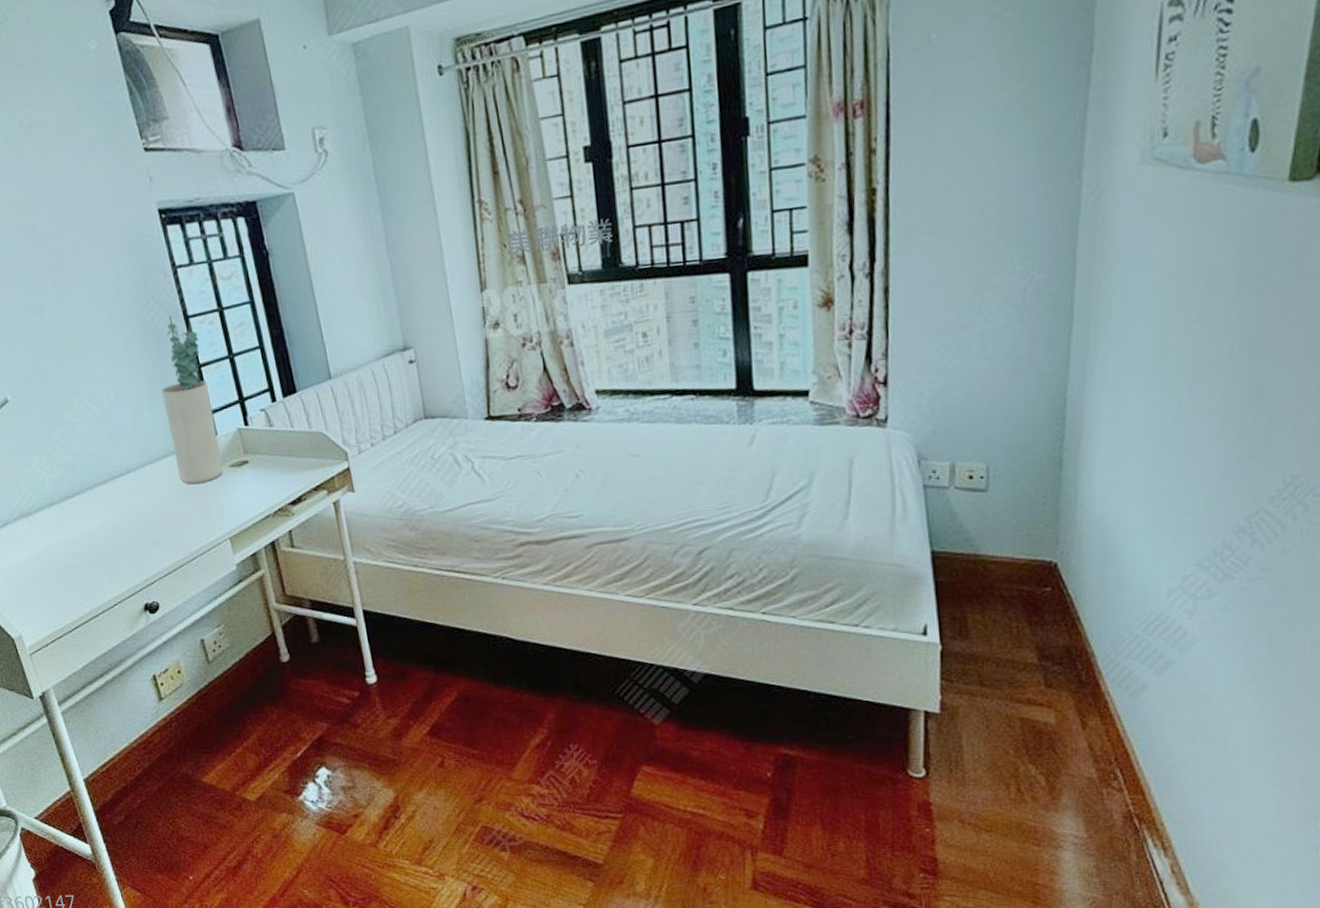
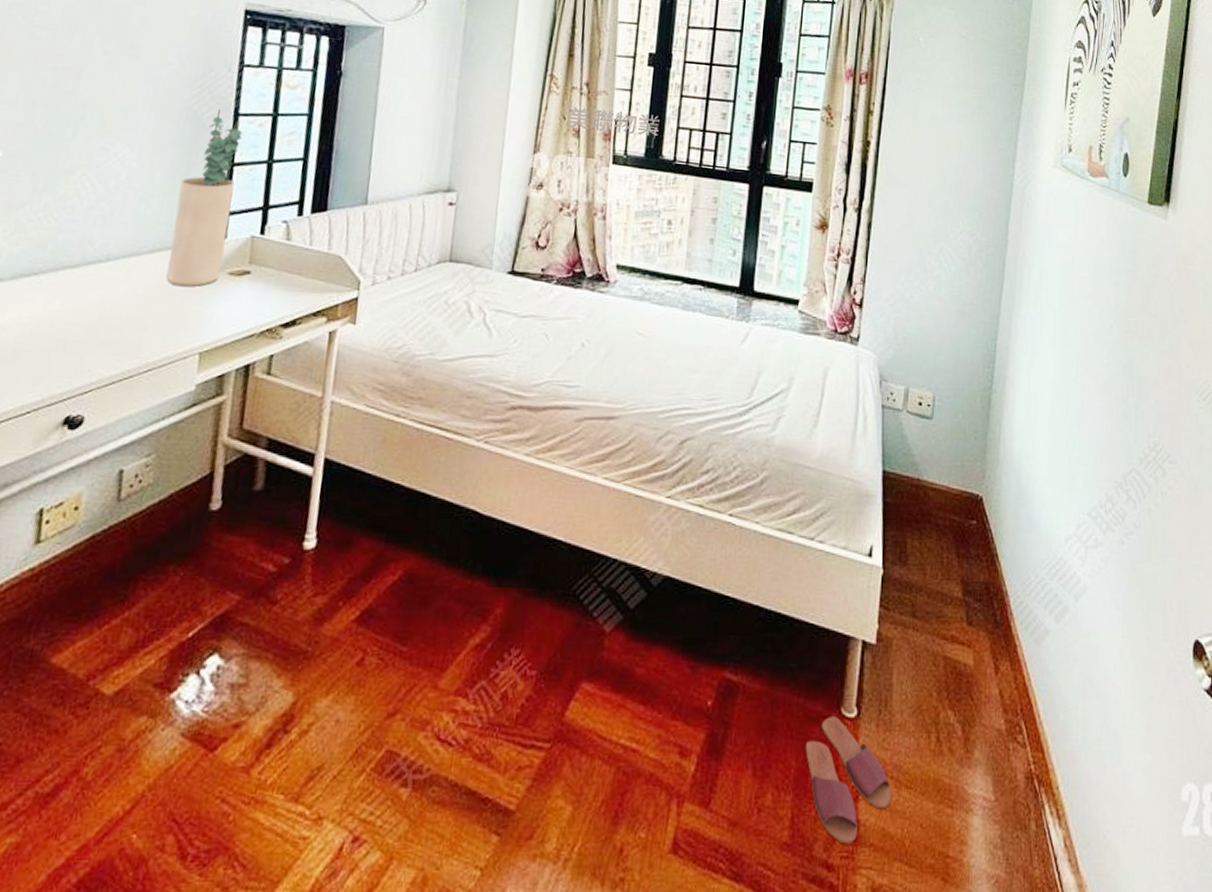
slippers: none [873,777,971,878] -> present [805,717,892,844]

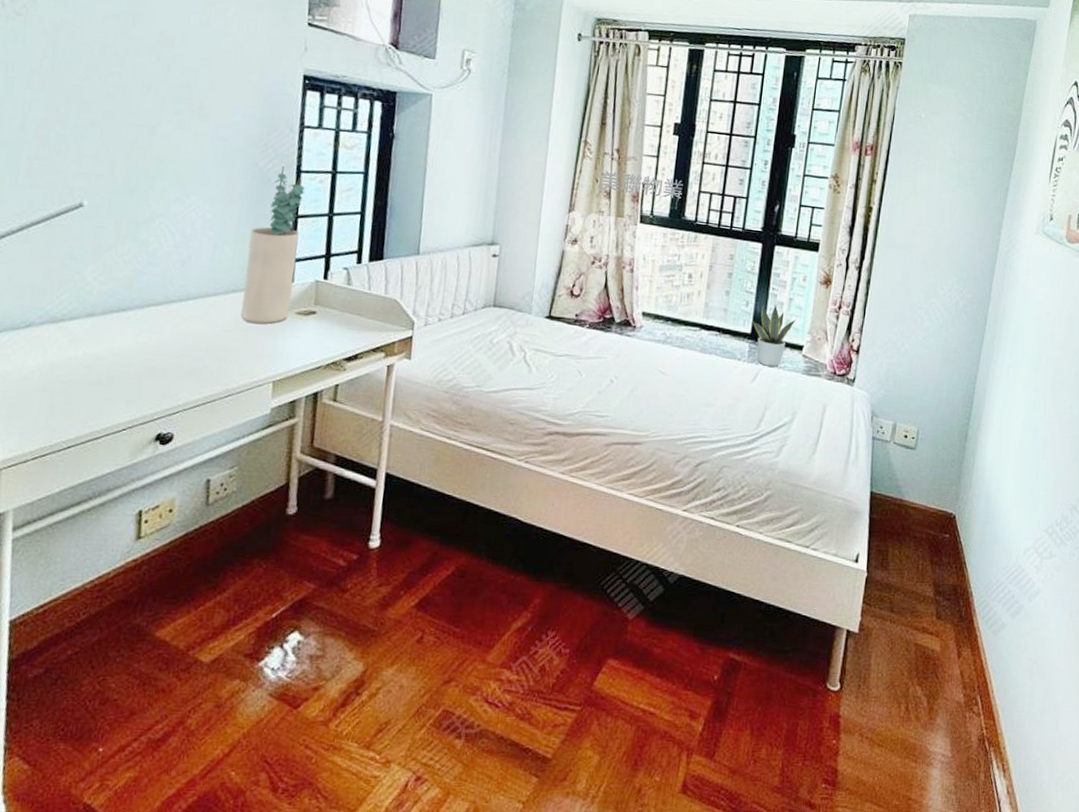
potted plant: none [741,253,790,325] -> present [753,304,796,367]
slippers: present [805,717,892,844] -> none [795,689,866,789]

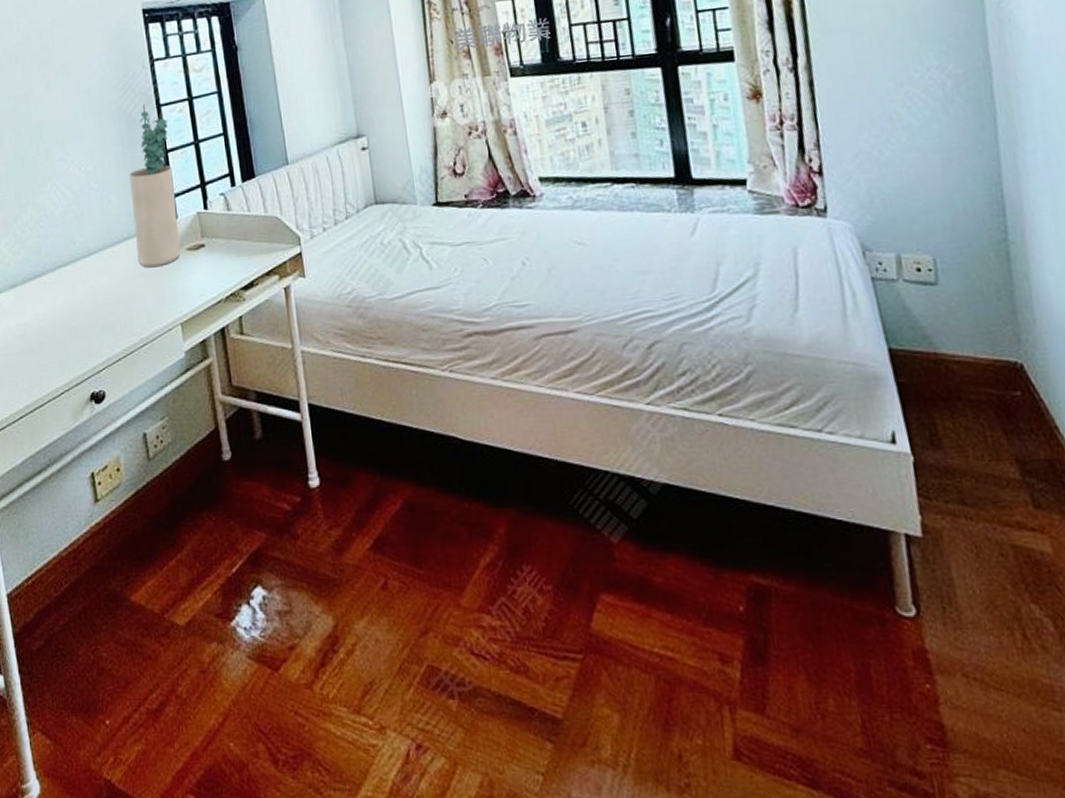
potted plant: present [753,304,796,367] -> none [674,136,728,213]

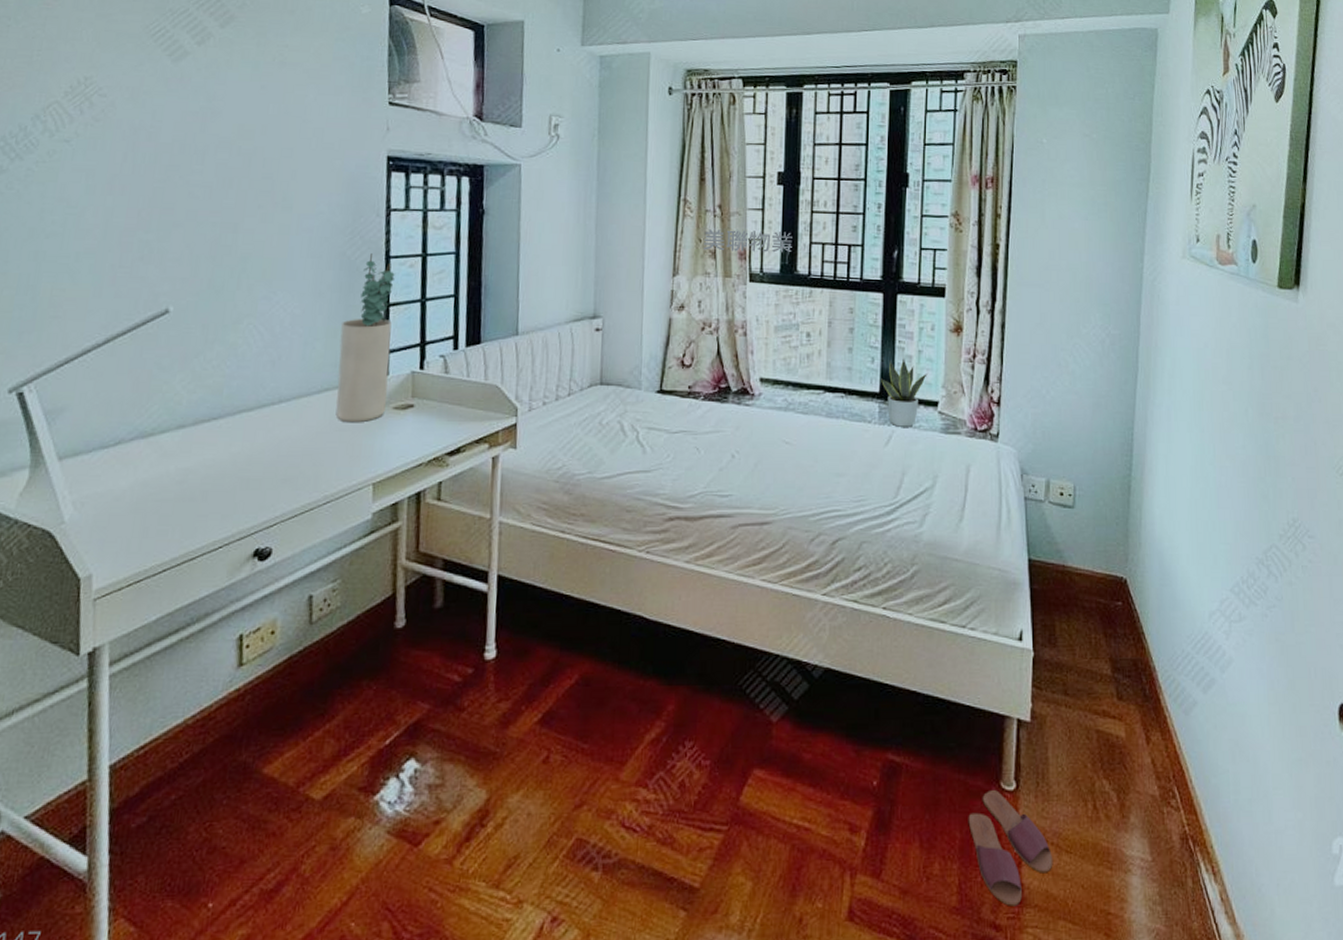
potted plant: none [674,136,728,213] -> present [881,358,927,427]
slippers: none [861,617,980,751] -> present [968,790,1053,906]

